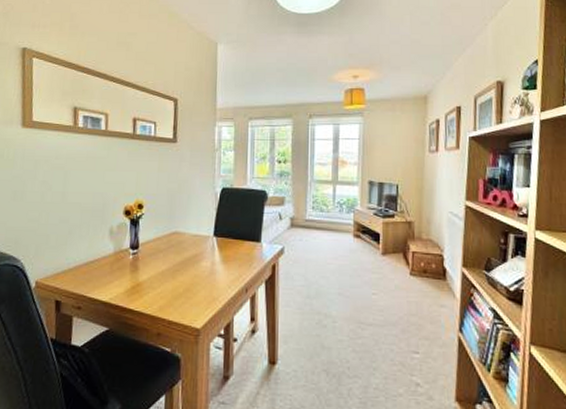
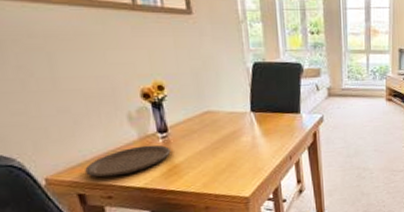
plate: none [66,260,138,287] -> present [85,145,171,177]

